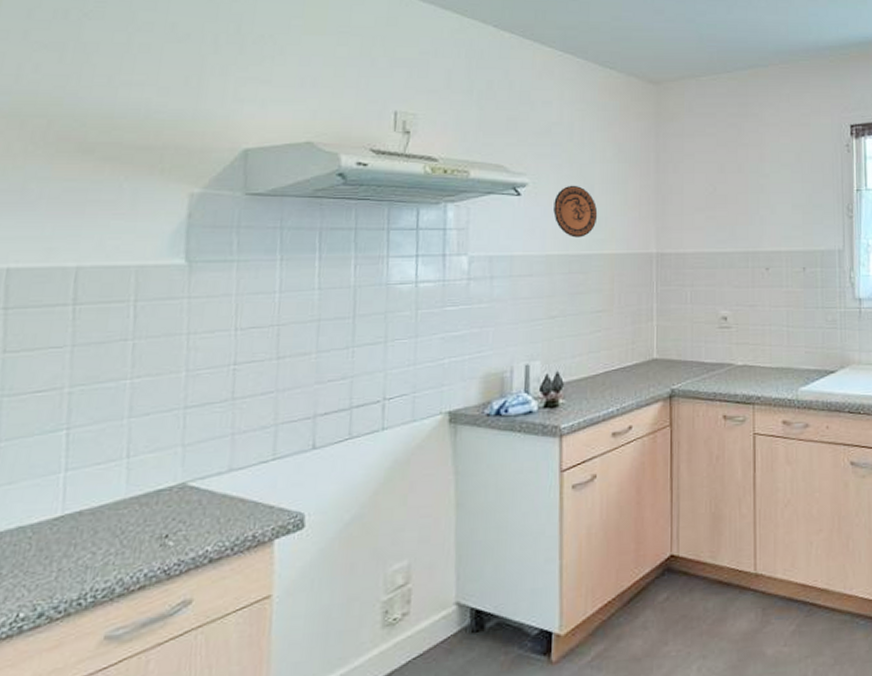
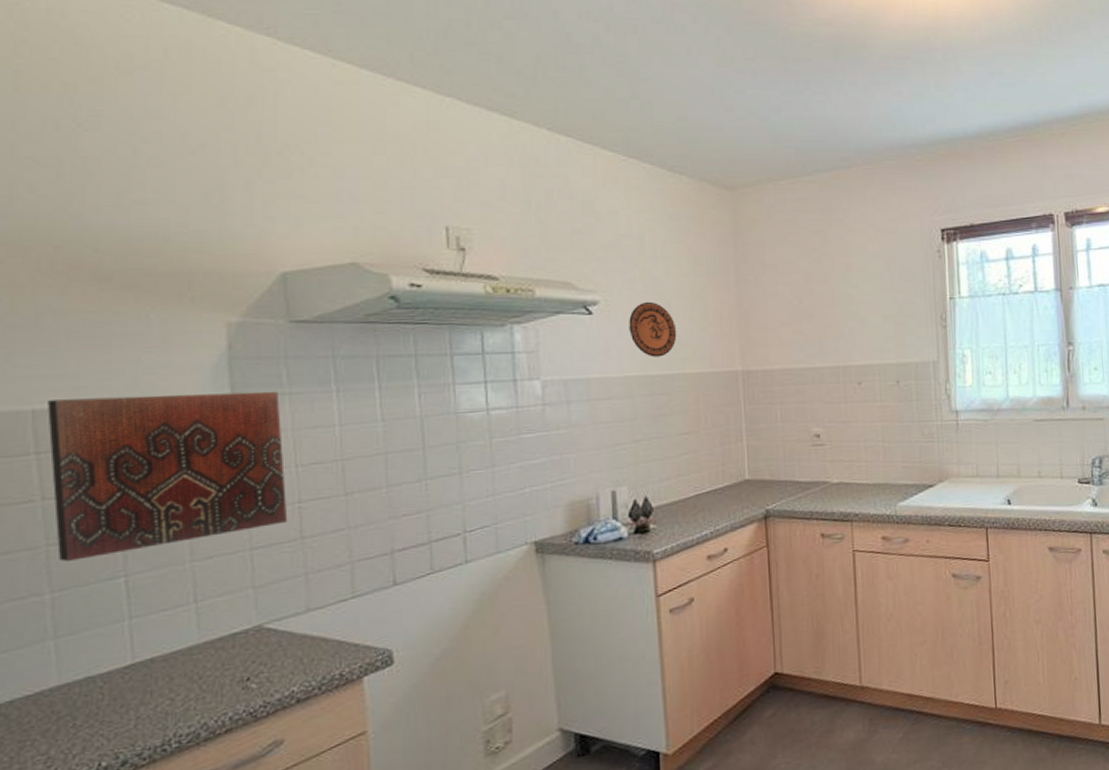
decorative tile: none [10,258,228,412] -> present [47,391,288,561]

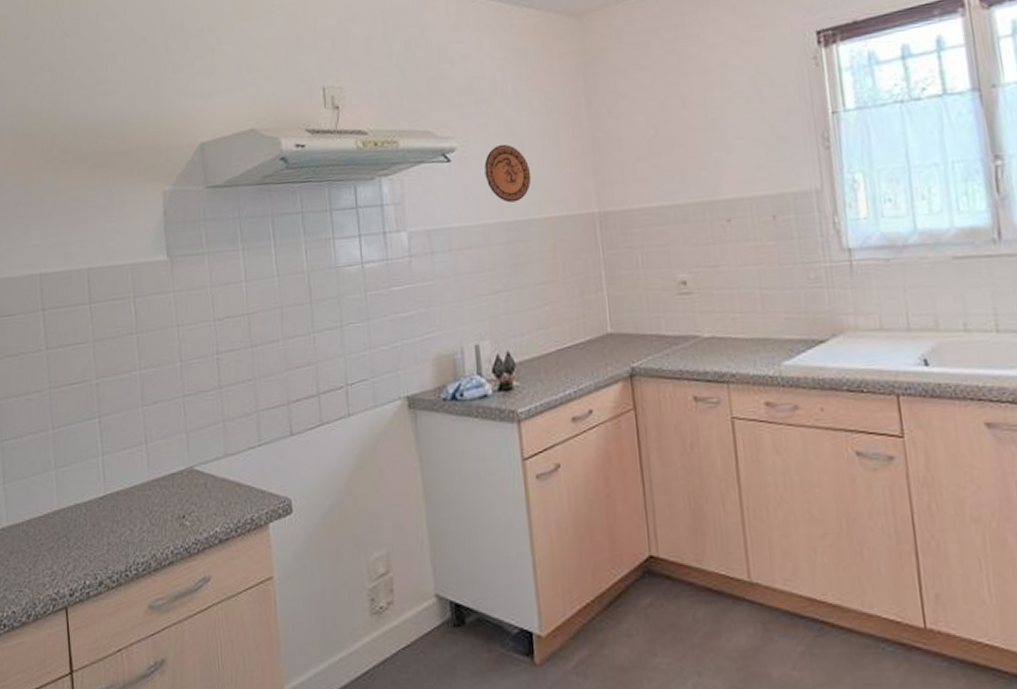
decorative tile: present [47,391,288,561] -> none [49,251,209,402]

